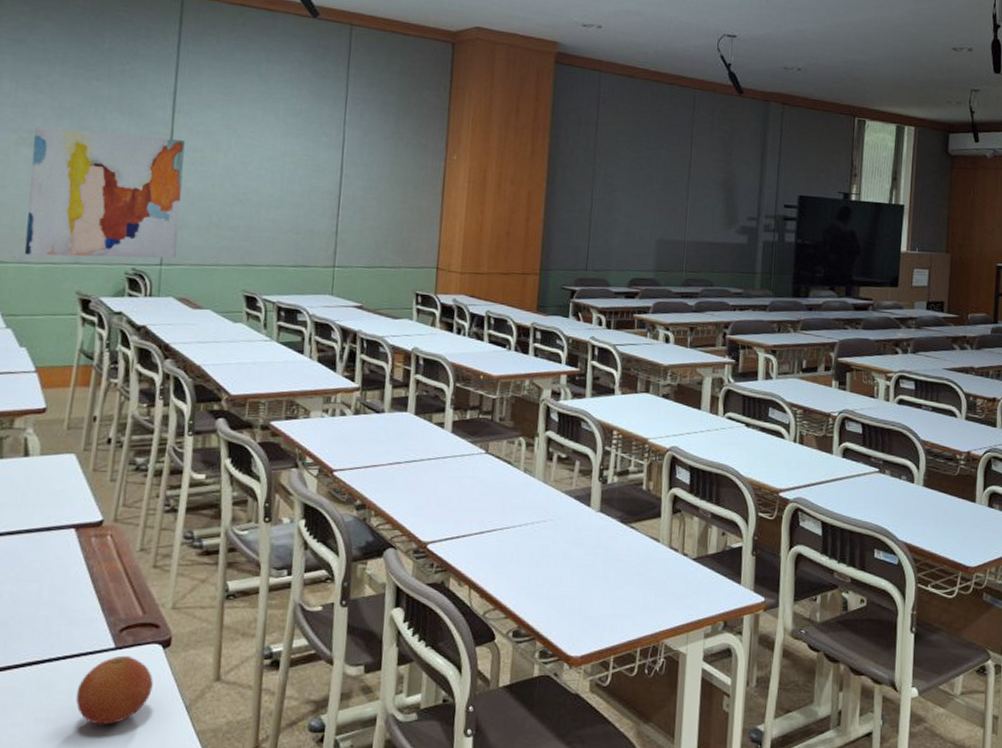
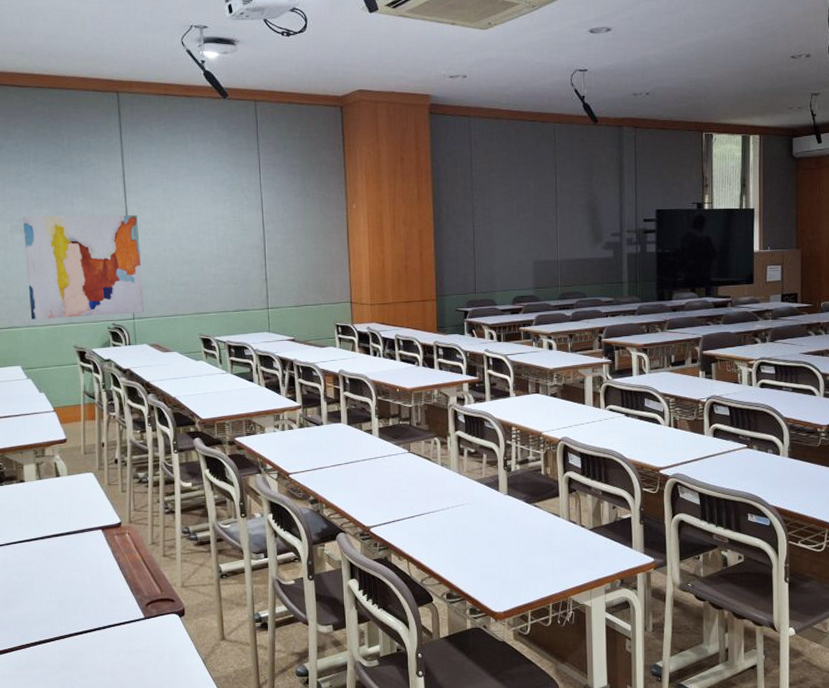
fruit: present [75,655,153,725] -> none [121,623,176,675]

